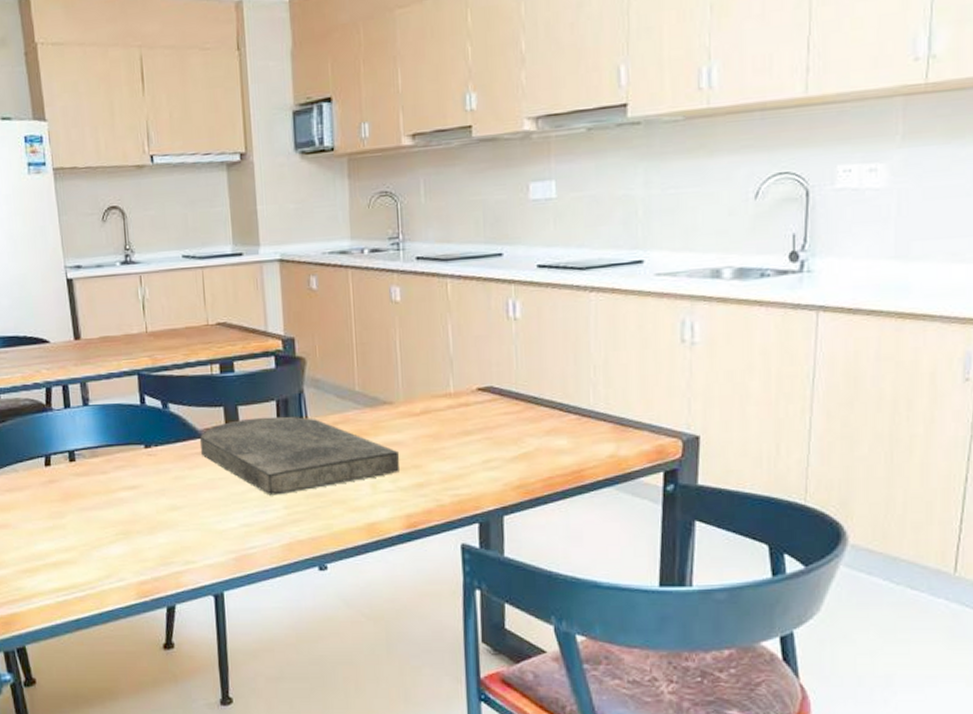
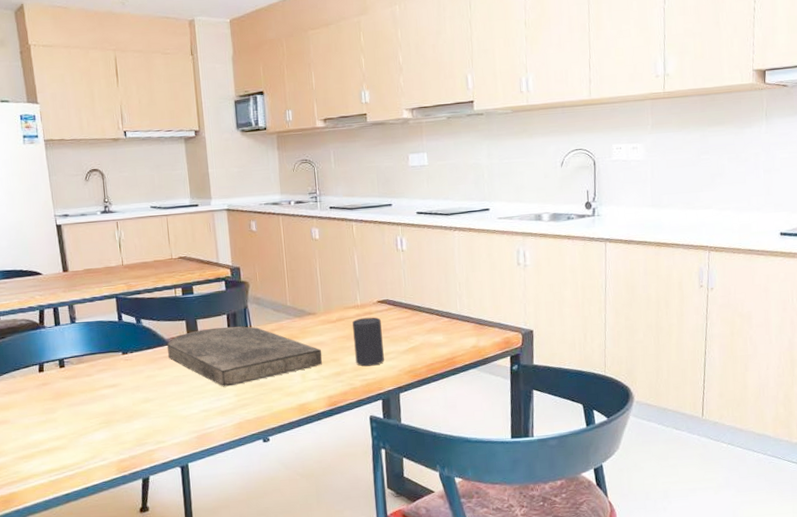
cup: none [442,410,484,477] -> present [352,317,384,367]

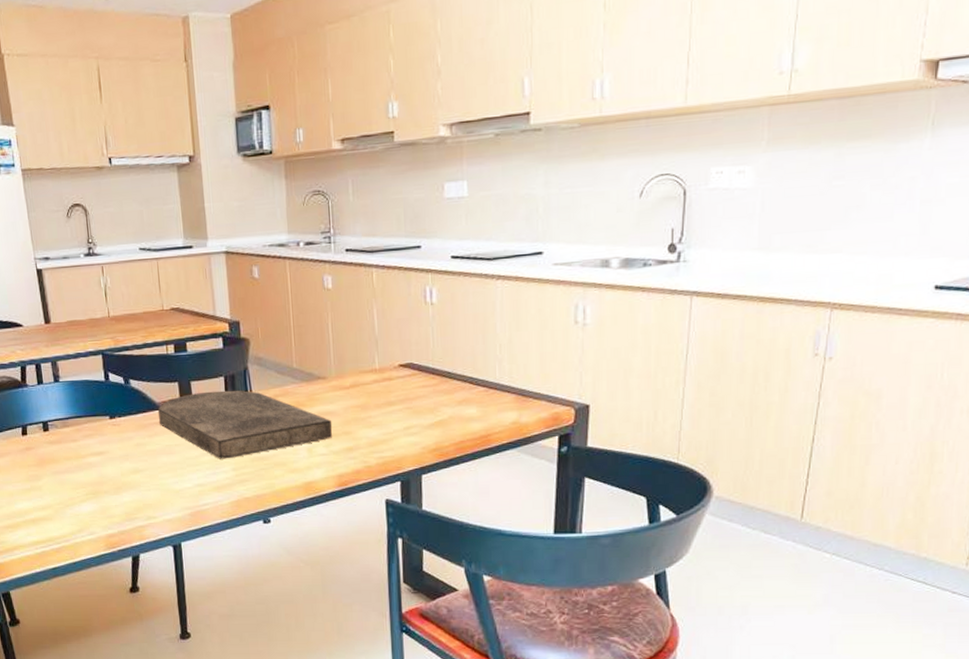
cup: present [352,317,384,367] -> none [369,383,405,442]

